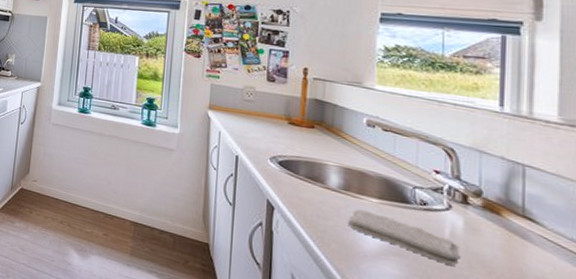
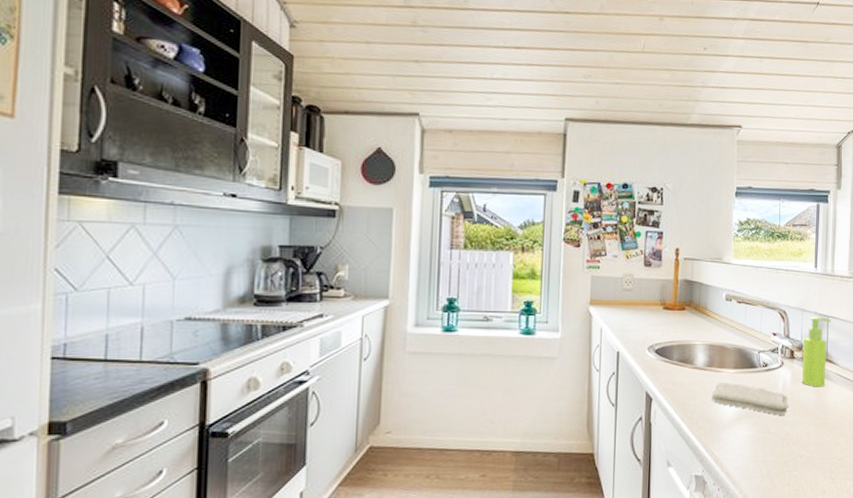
soap dispenser: none [482,161,529,248] -> present [802,316,831,387]

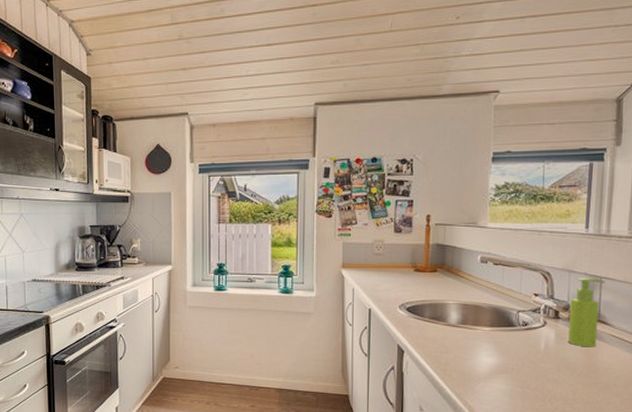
washcloth: present [711,382,789,416] -> none [465,339,552,373]

